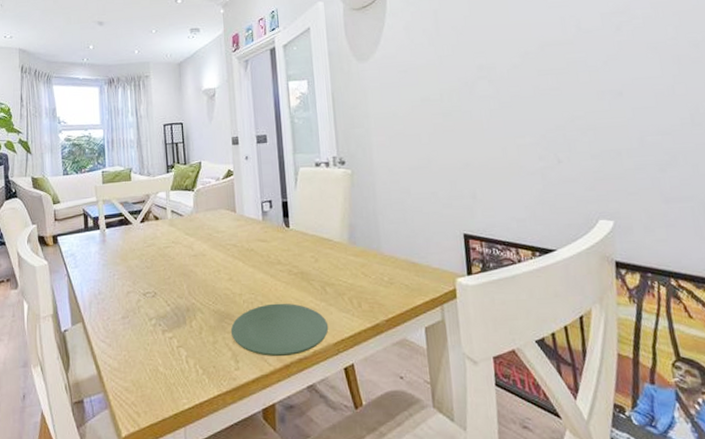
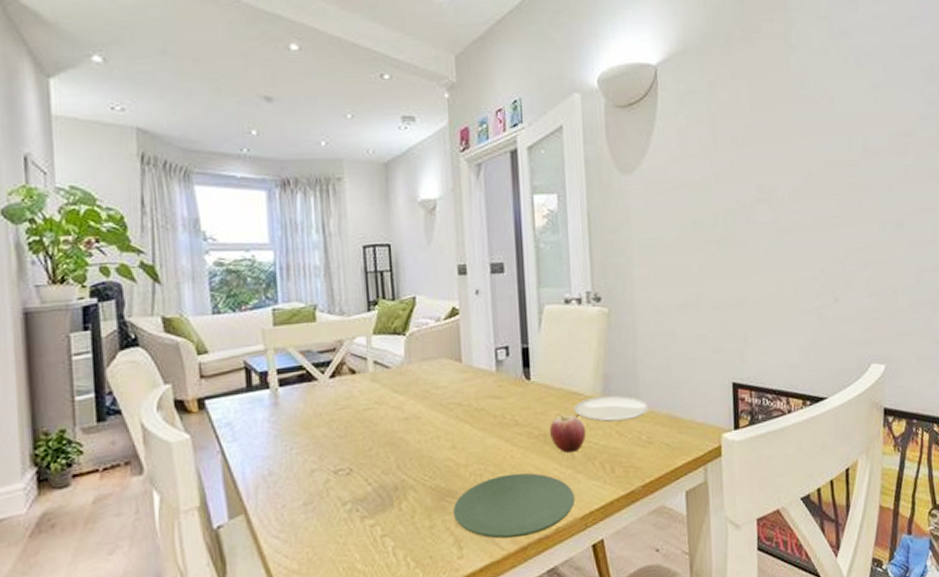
apple: none [305,256,337,288] -> present [549,414,587,453]
plate: none [326,242,390,265] -> present [574,395,649,422]

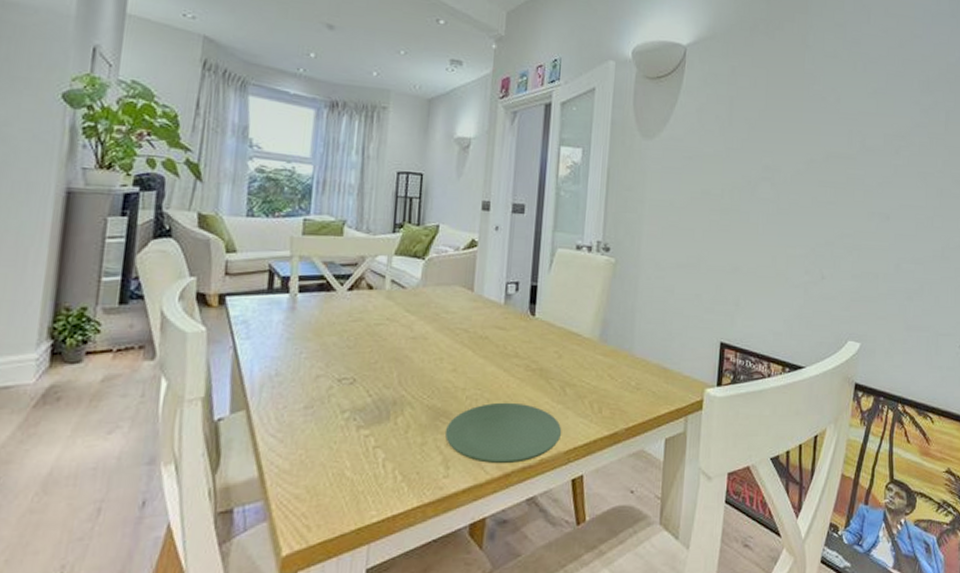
apple: present [549,414,587,453] -> none [545,352,581,389]
plate: present [574,395,649,422] -> none [572,339,642,366]

